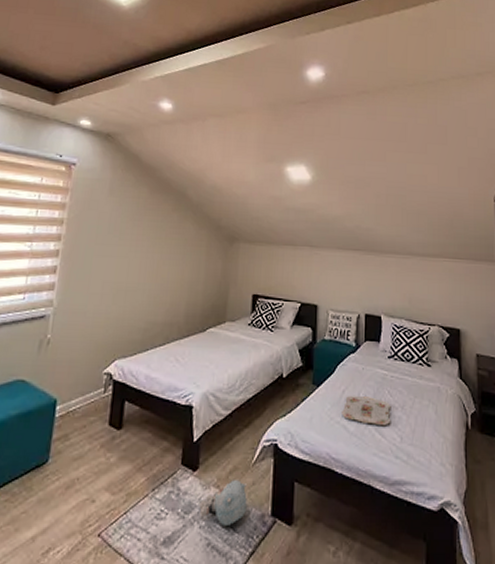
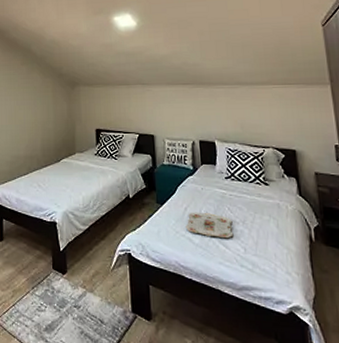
plush toy: present [199,480,248,525] -> none [71,282,110,318]

